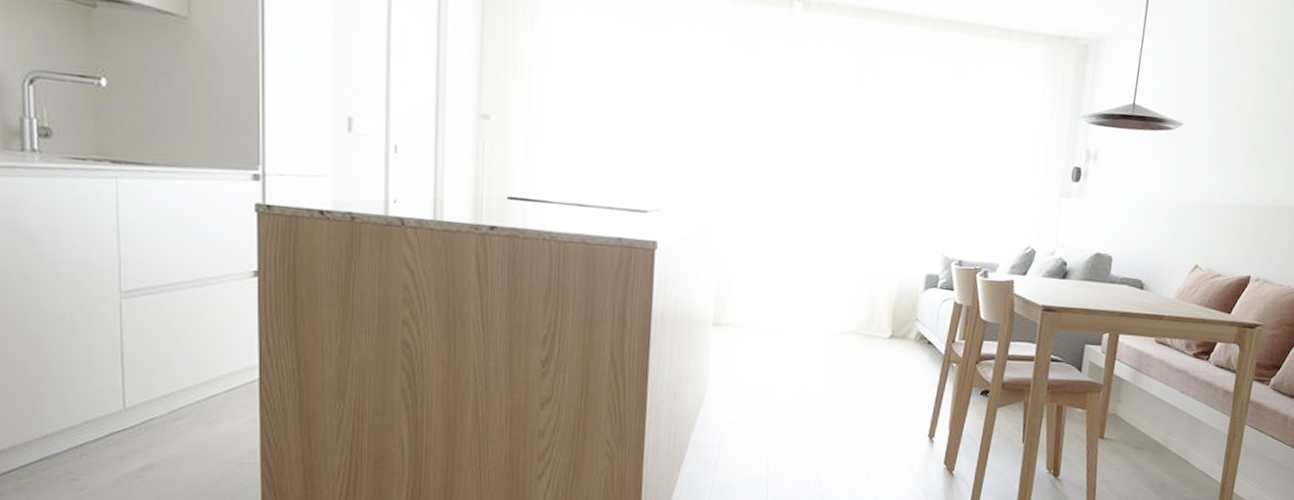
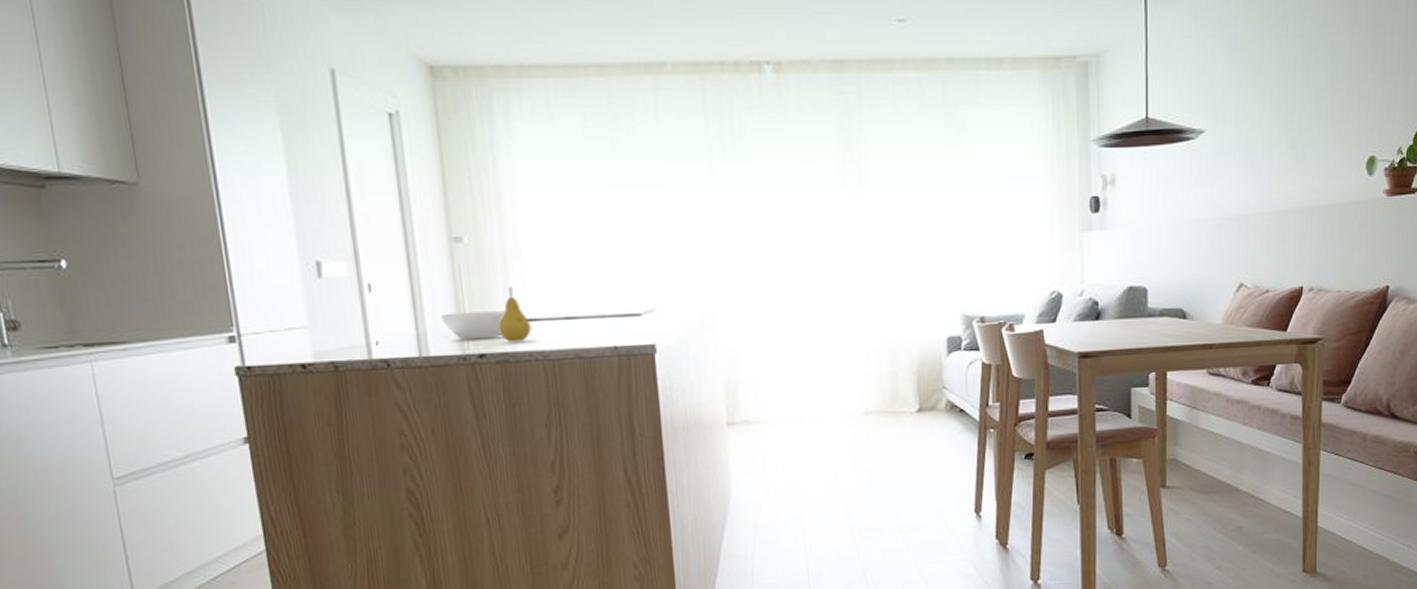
soup bowl: none [460,183,522,213] -> present [442,311,506,340]
fruit: none [511,167,543,221] -> present [497,286,532,343]

